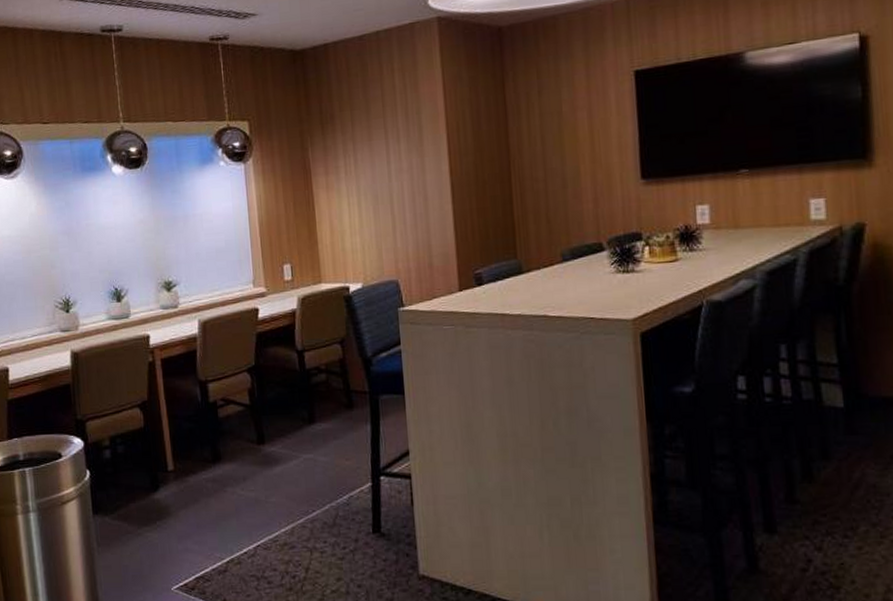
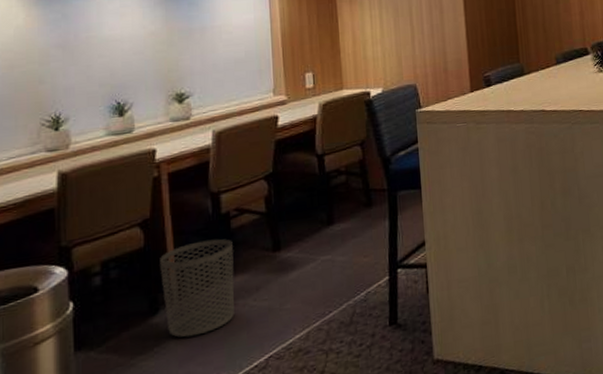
waste bin: none [158,426,225,516] -> present [160,239,235,338]

